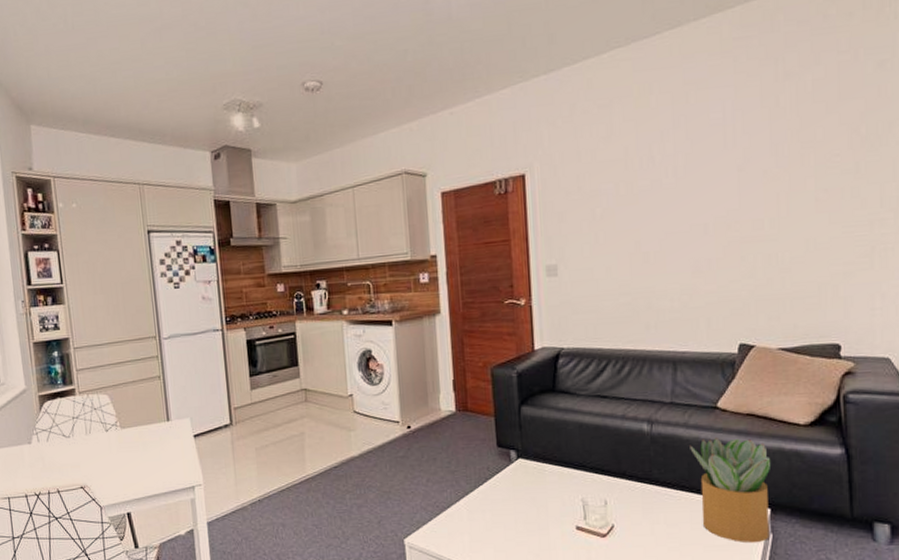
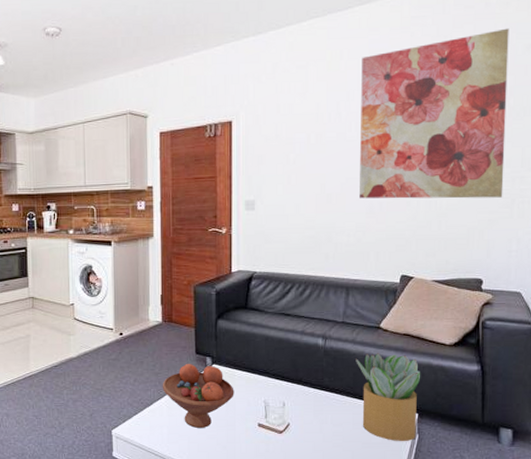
fruit bowl: none [459,458,546,534] -> present [162,363,234,428]
wall art: none [676,43,860,256] -> present [360,28,509,199]

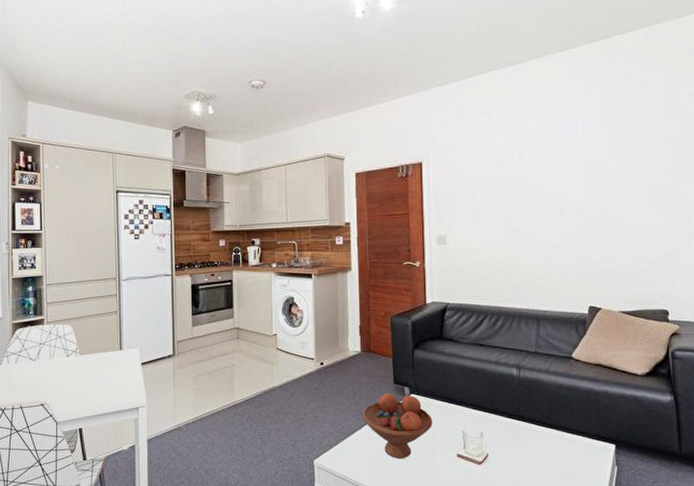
potted plant: present [356,352,420,442] -> none [550,382,615,474]
wall art: present [360,28,509,199] -> none [539,78,681,234]

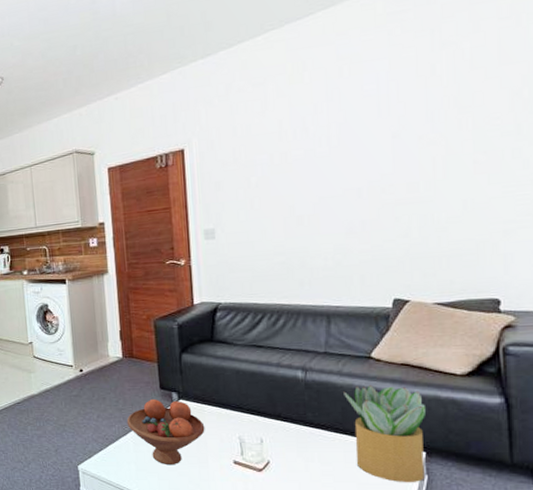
potted plant: none [550,382,615,474] -> present [343,384,425,483]

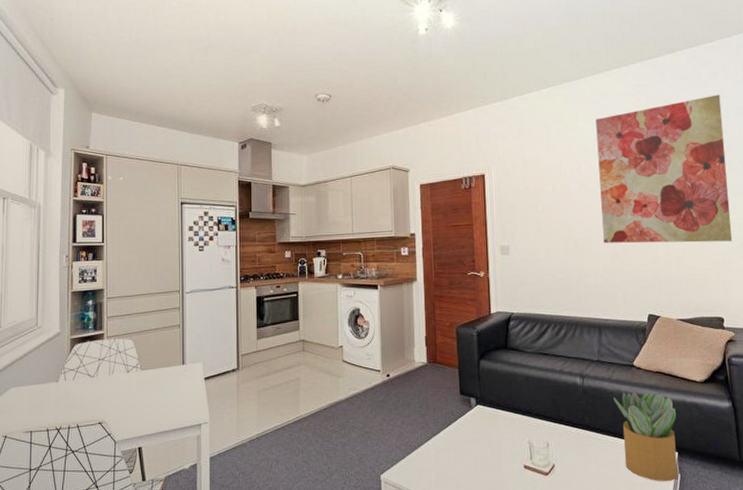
fruit bowl: present [126,398,205,464] -> none [429,404,499,471]
wall art: none [329,9,522,218] -> present [595,94,733,243]

